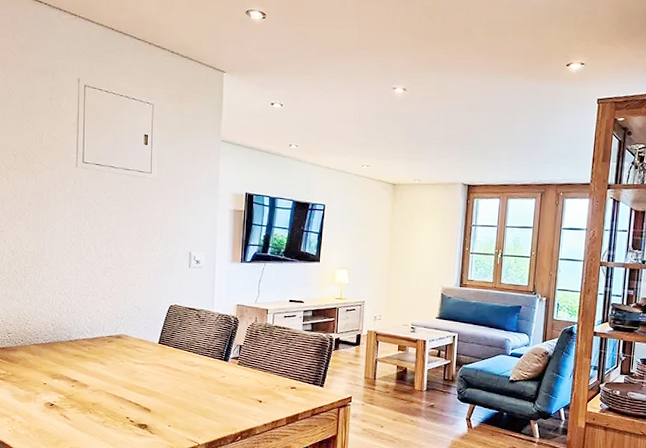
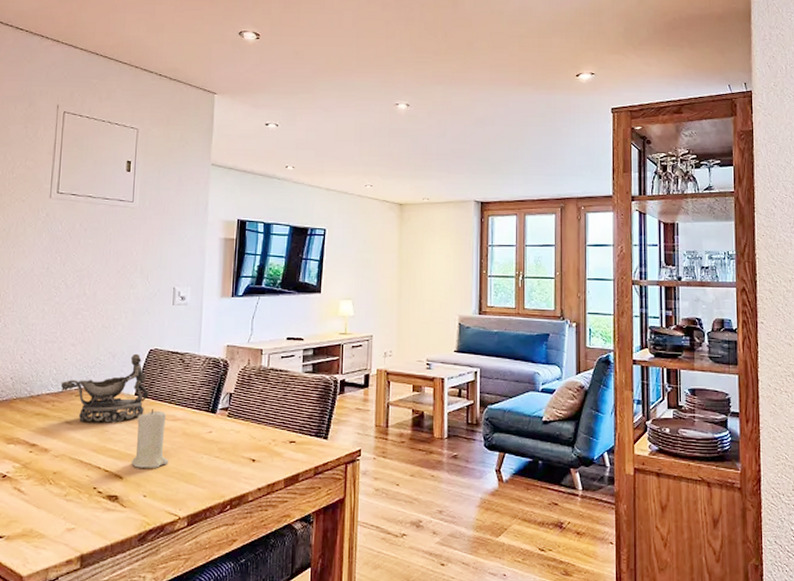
decorative bowl: none [95,308,170,366] -> present [60,353,149,423]
candle: none [157,356,189,404] -> present [131,409,169,468]

